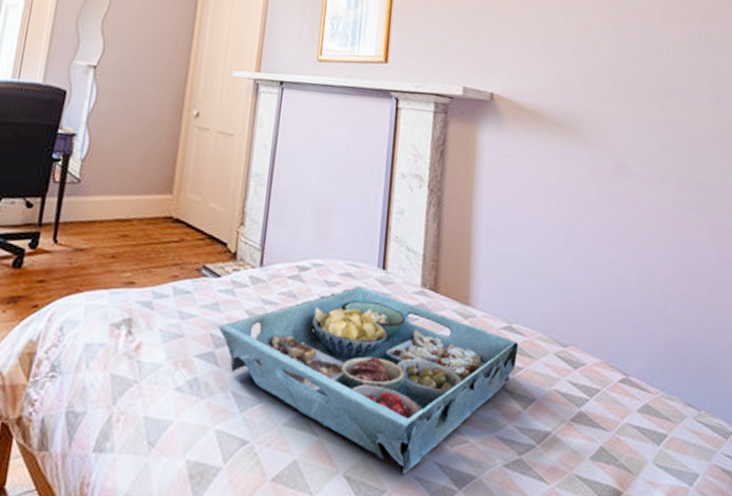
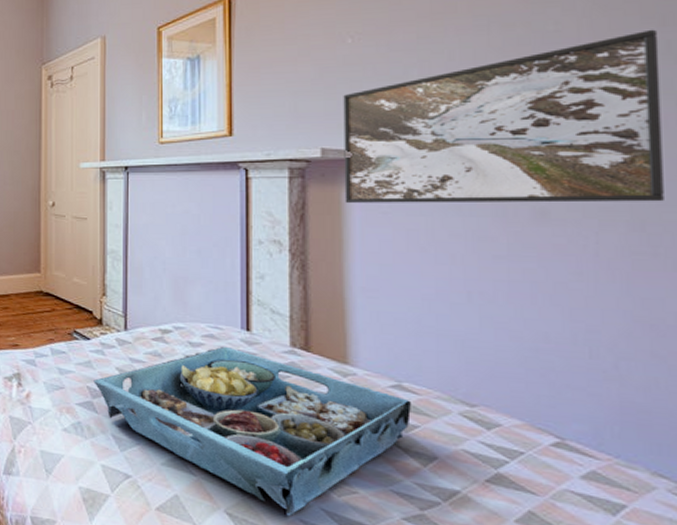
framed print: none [478,21,701,165] -> present [343,29,664,203]

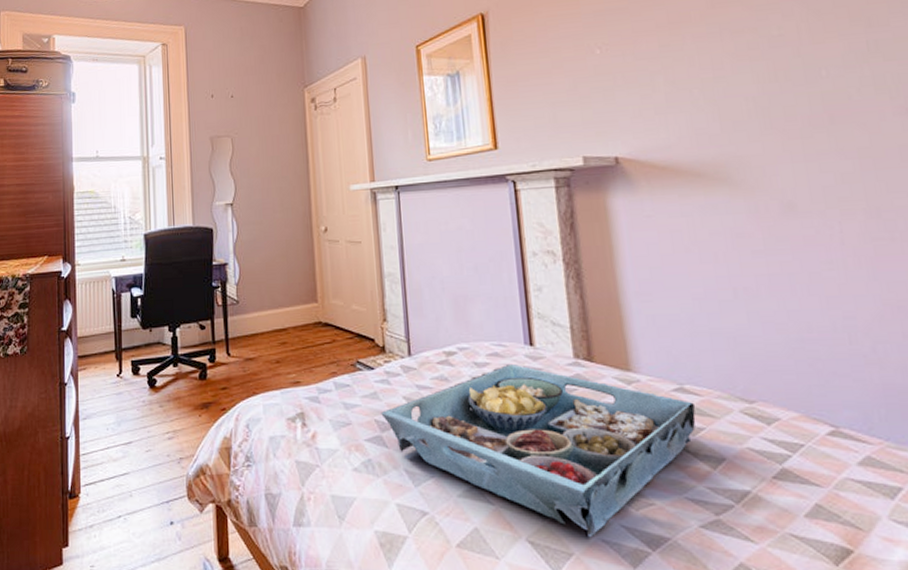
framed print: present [343,29,664,203] -> none [598,30,893,209]

